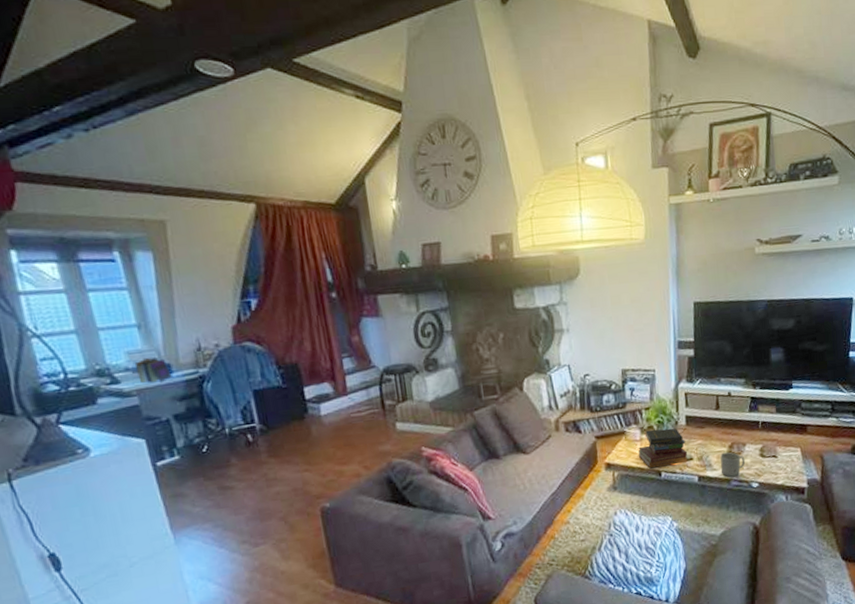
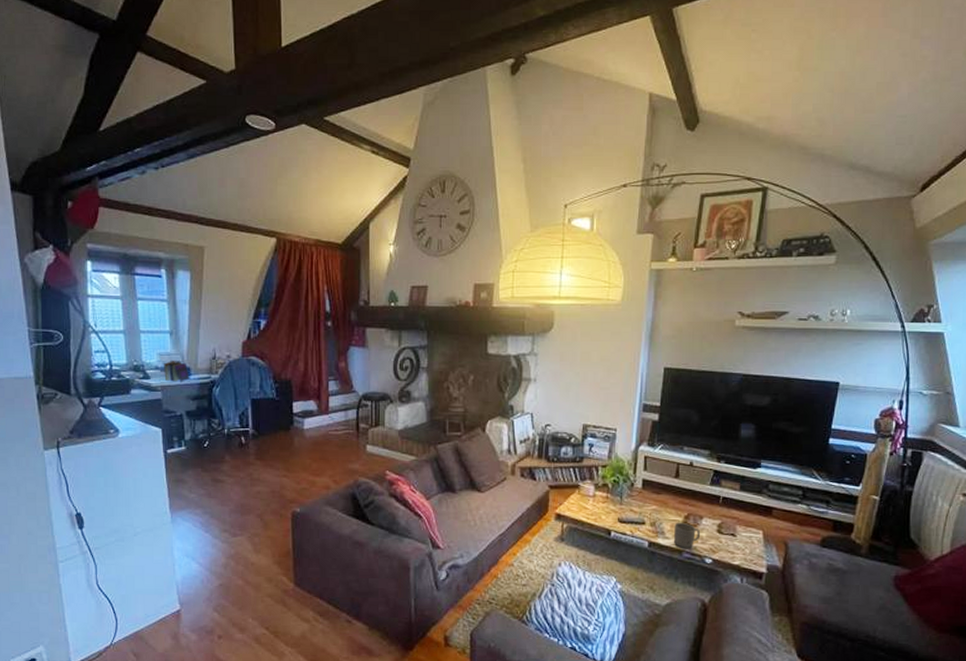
books: present [638,428,688,469] -> none [589,487,641,526]

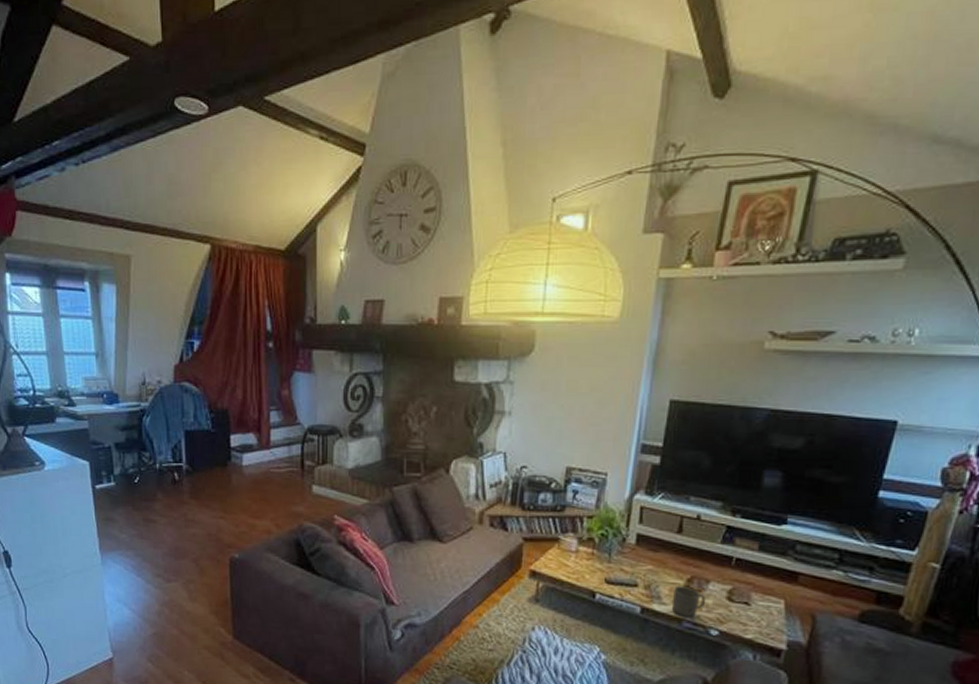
books: present [164,360,190,383] -> none [90,385,118,412]

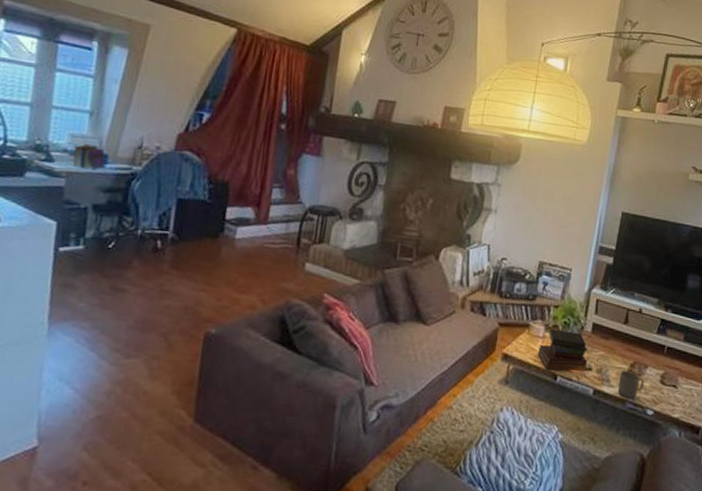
books: none [90,385,118,412] -> present [73,143,106,172]
books: none [570,542,633,589] -> present [537,328,588,372]

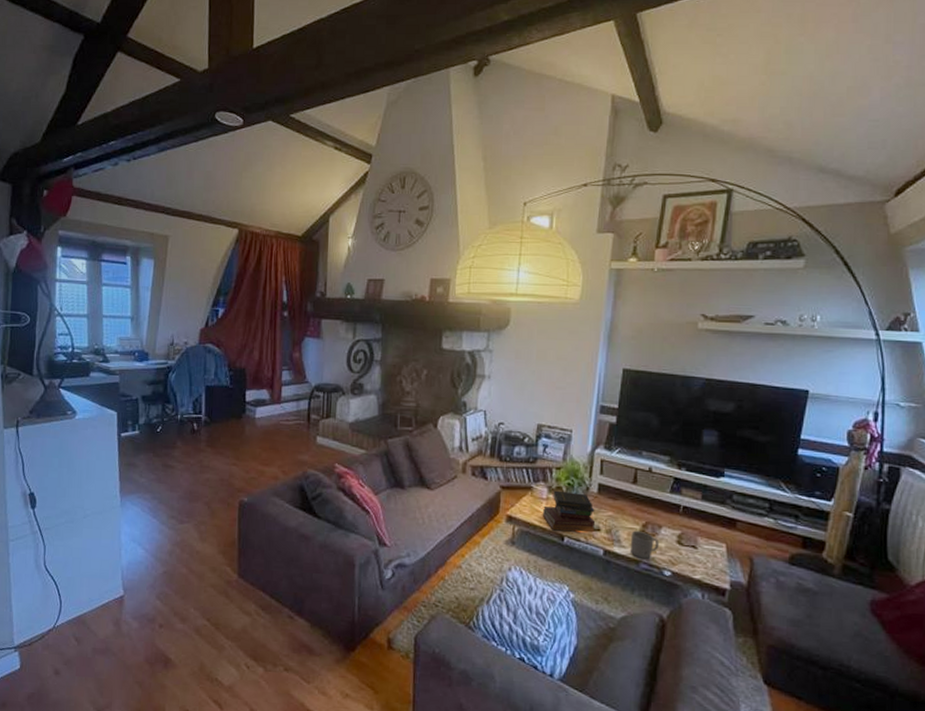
books: present [73,143,106,172] -> none [123,344,148,368]

